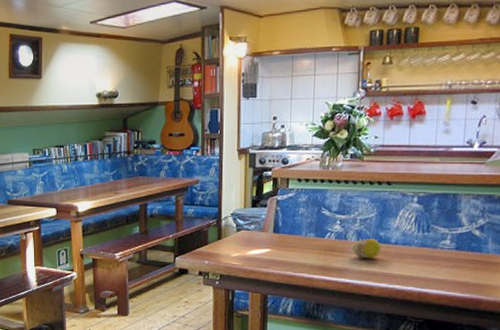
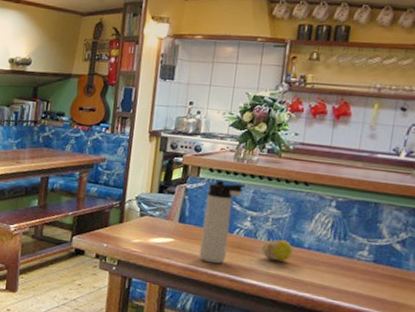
thermos bottle: none [295,188,333,268] -> present [199,179,246,264]

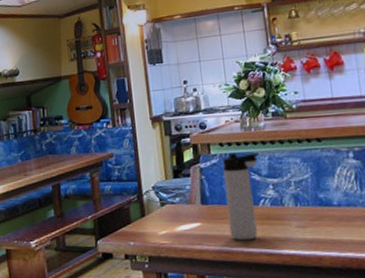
fruit: present [262,239,293,262] -> none [291,202,324,225]

